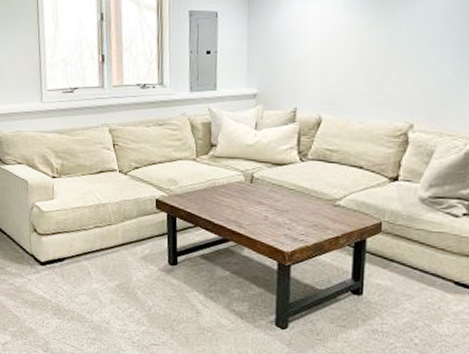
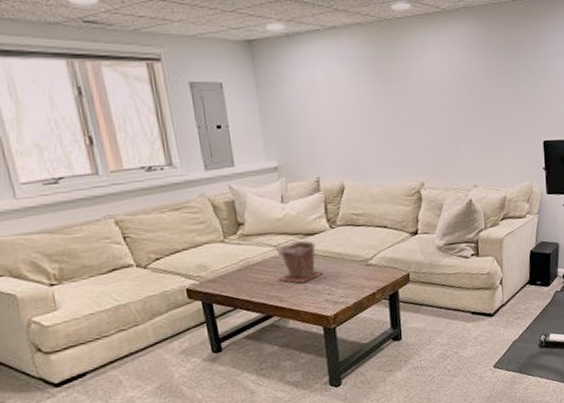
plant pot: none [241,169,285,213] -> present [278,239,323,283]

